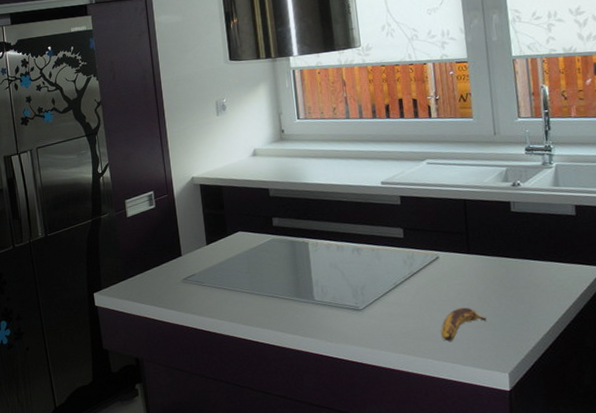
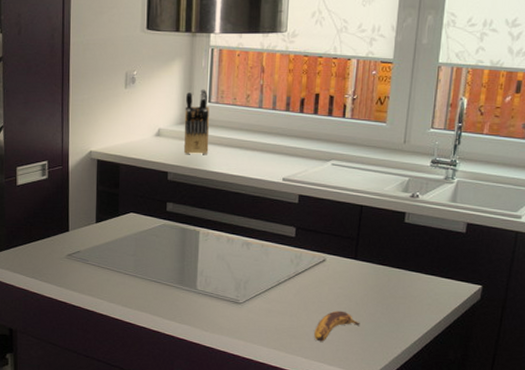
knife block: none [275,107,305,171] -> present [184,88,210,155]

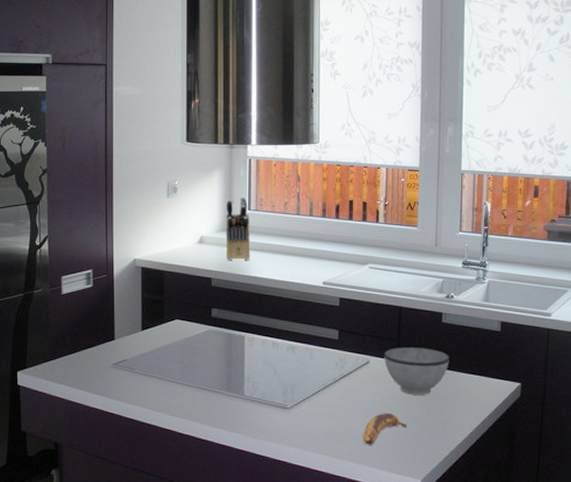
bowl: none [341,246,409,294] -> present [384,347,449,395]

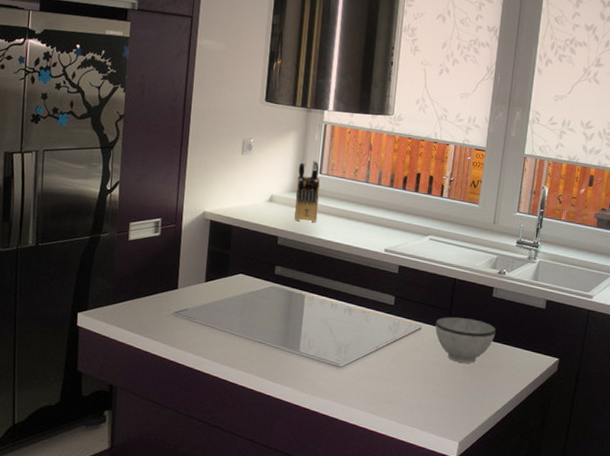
banana: present [363,413,407,445] -> none [408,377,451,407]

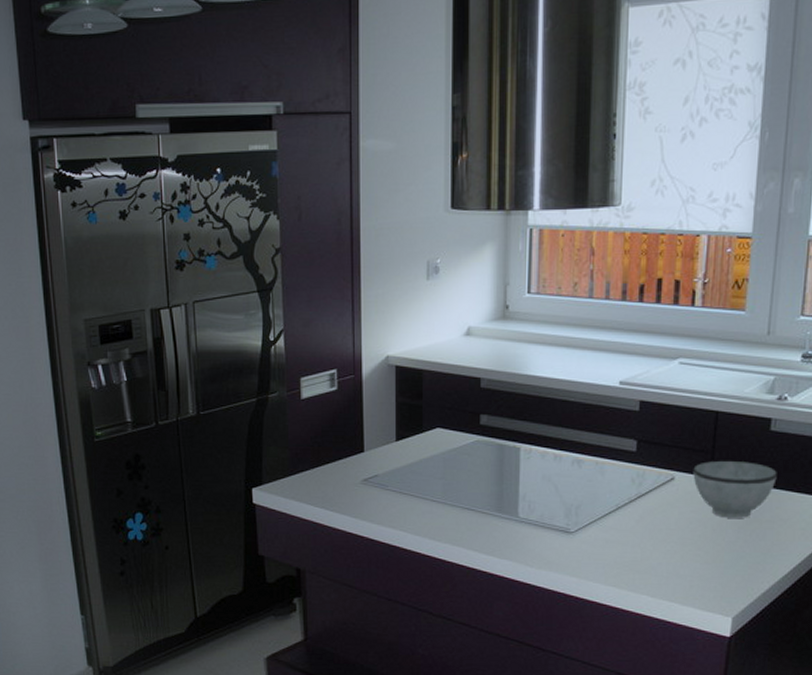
knife block: present [294,160,320,222] -> none [499,276,530,357]

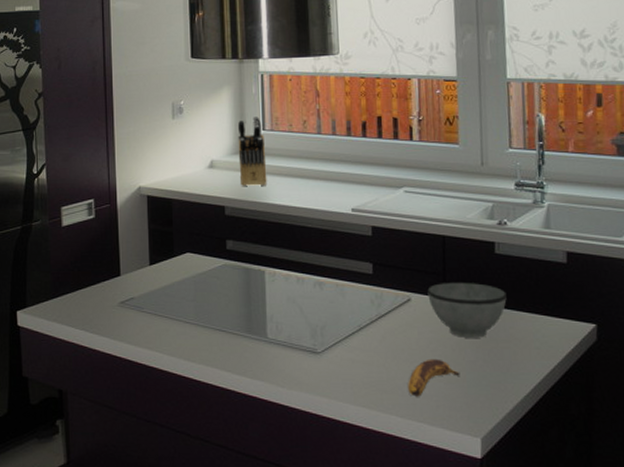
knife block: none [499,276,530,357] -> present [238,115,267,187]
banana: none [662,539,718,577] -> present [408,358,460,397]

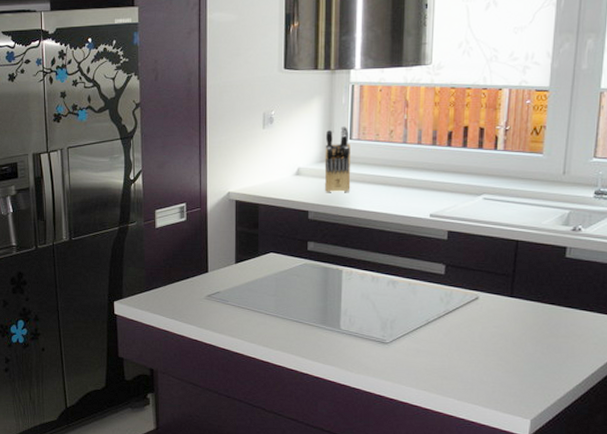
banana: present [408,358,460,397] -> none [467,350,518,383]
bowl: present [427,282,507,338] -> none [495,282,572,333]

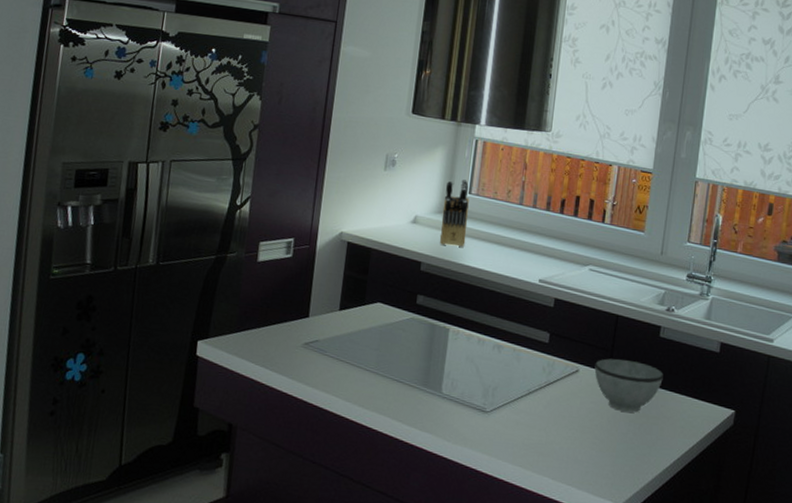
bowl: none [495,282,572,333] -> present [594,358,664,413]

